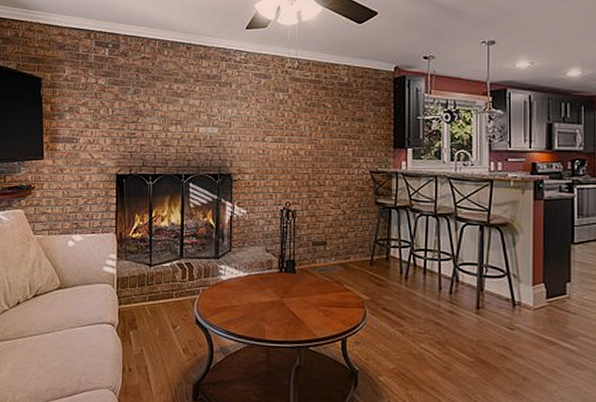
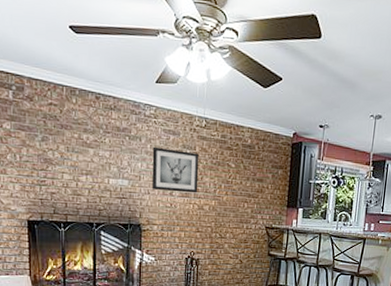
wall art: none [242,91,293,138] -> present [151,146,200,193]

